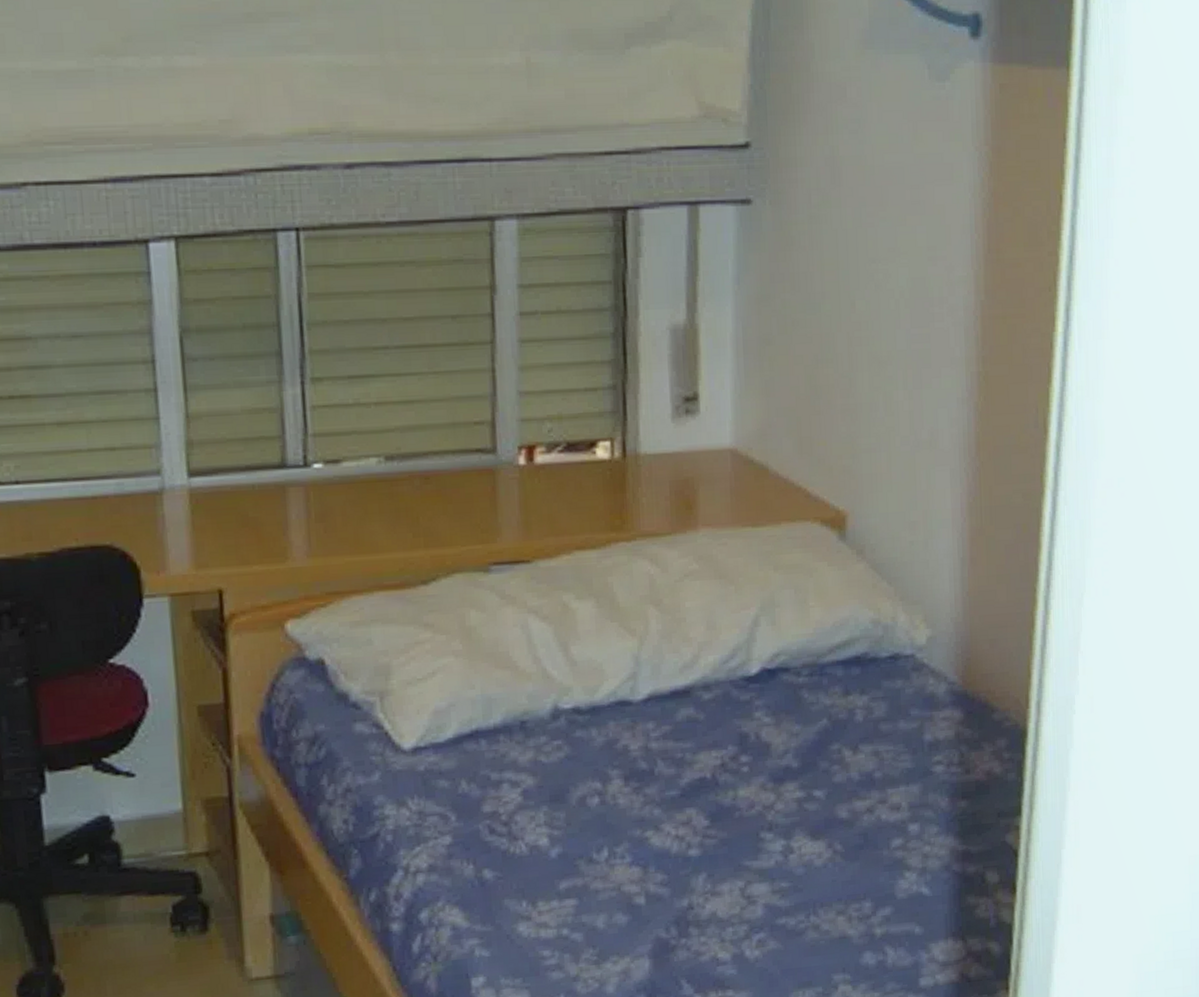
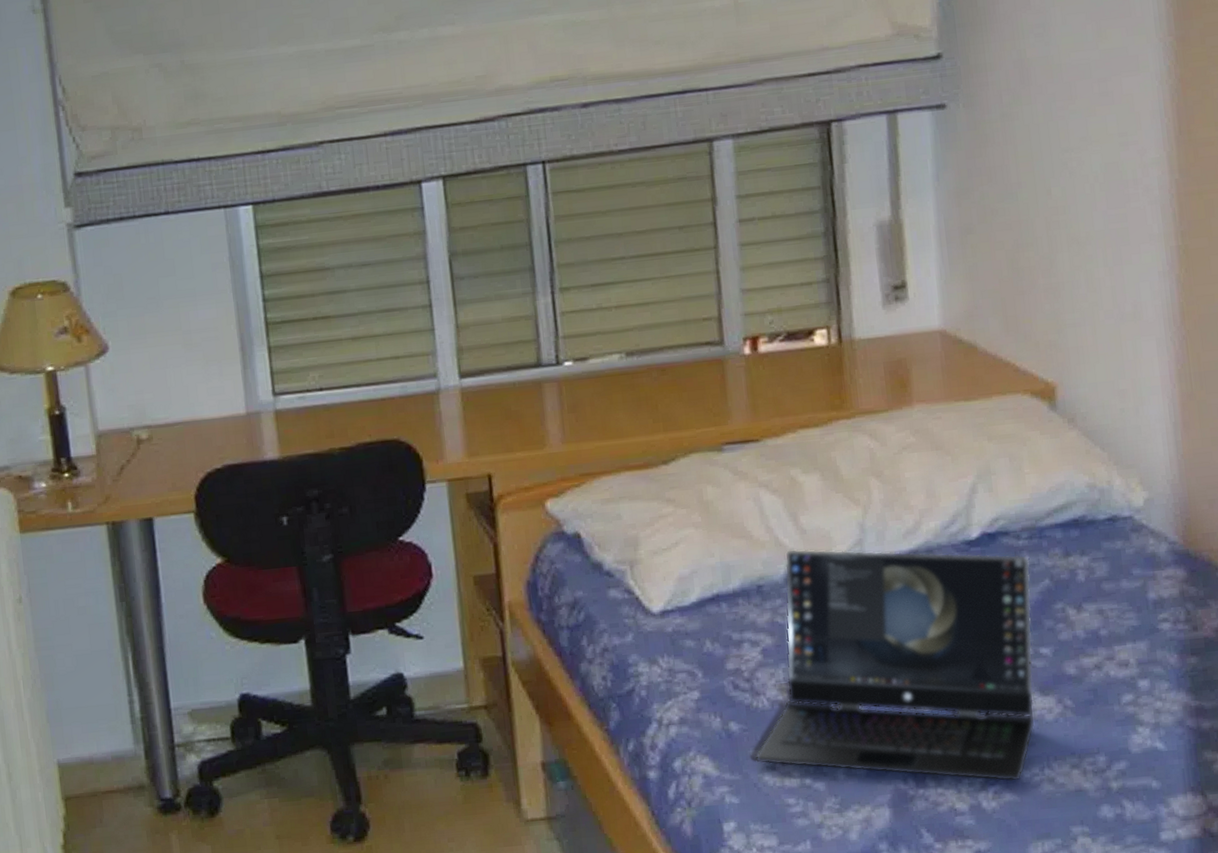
laptop: none [509,681,809,930] -> present [754,549,1036,782]

